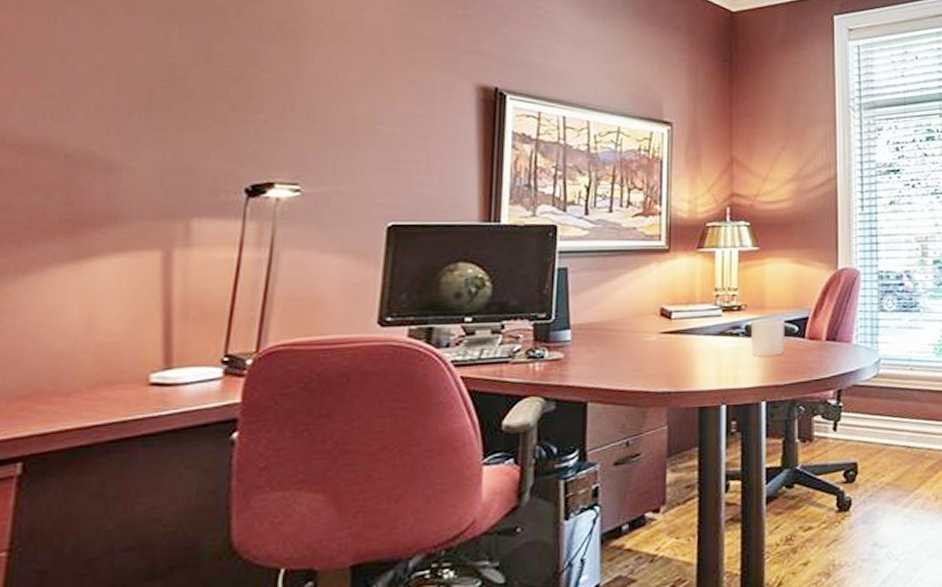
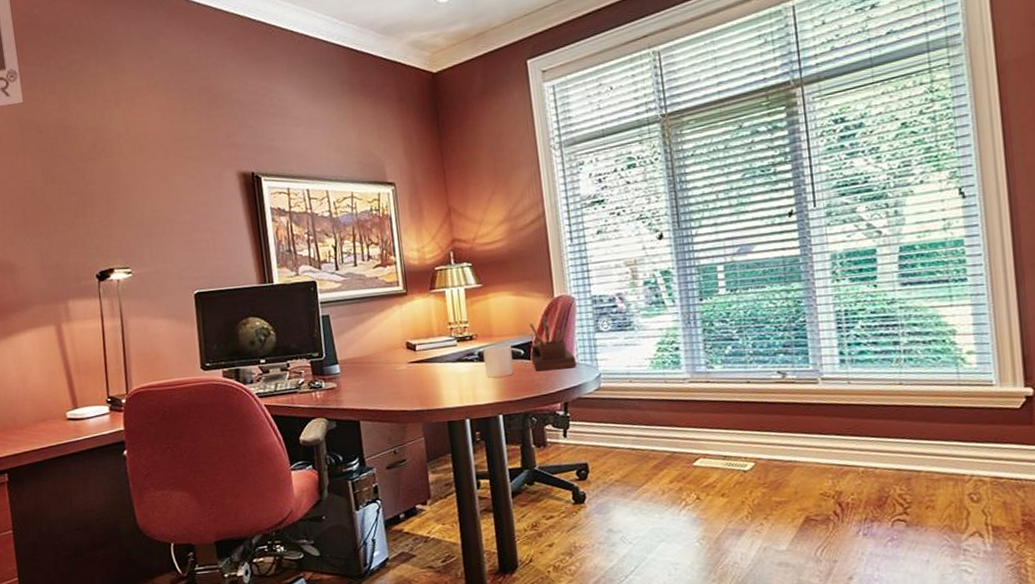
desk organizer: none [805,288,855,353] -> present [529,315,577,372]

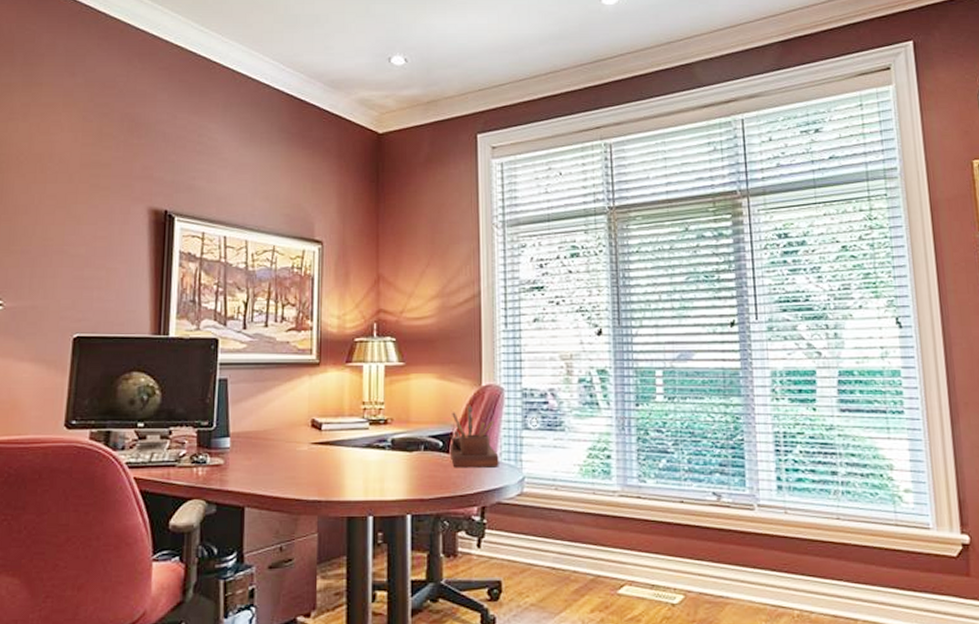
mug: present [483,344,514,379] -> none [397,433,430,471]

